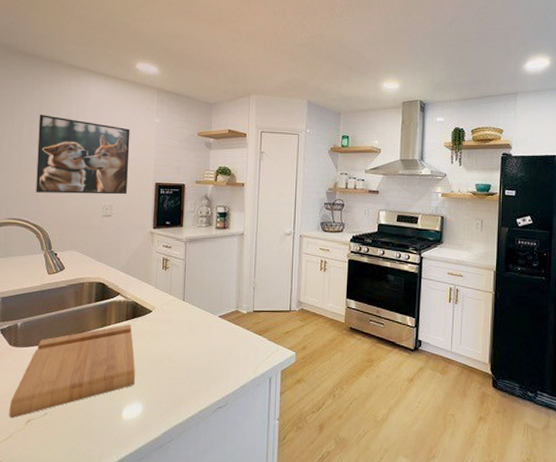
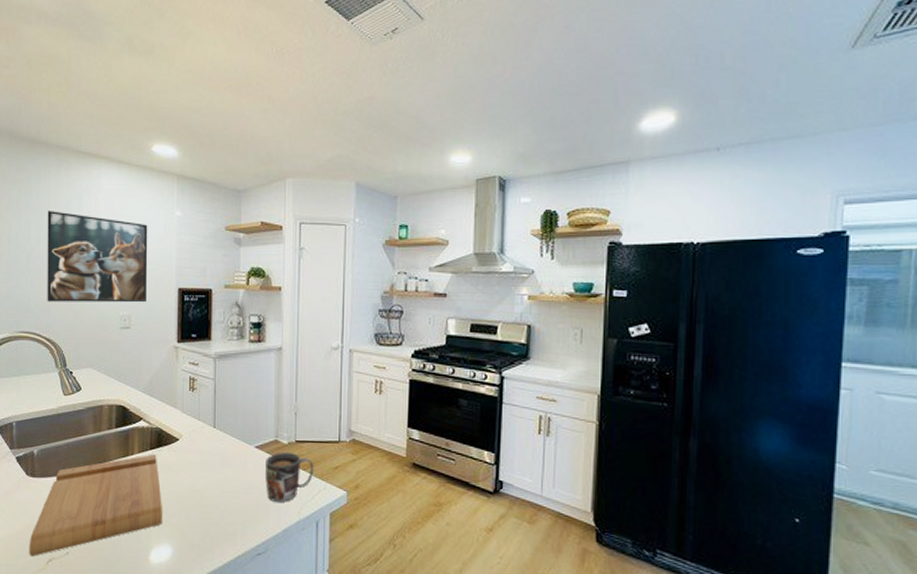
mug: none [227,321,269,363] -> present [265,452,314,502]

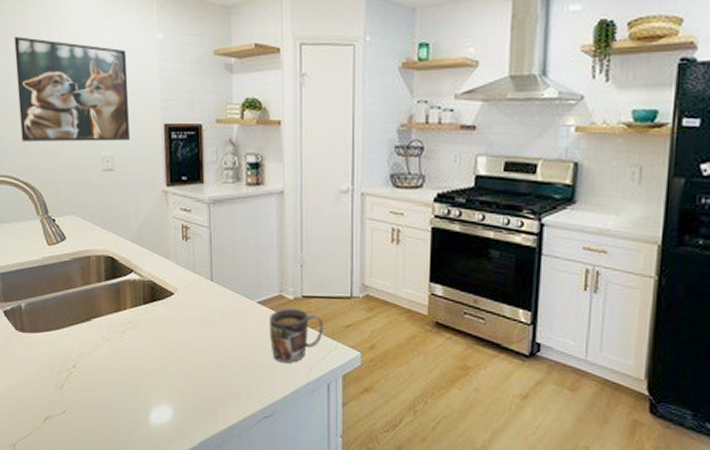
cutting board: present [29,453,162,557] -> none [24,309,161,415]

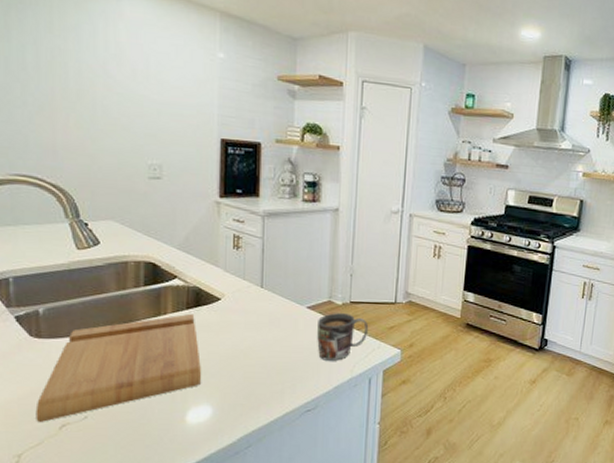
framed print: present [14,37,130,141] -> none [49,34,183,152]
cutting board: none [24,309,161,415] -> present [35,313,201,423]

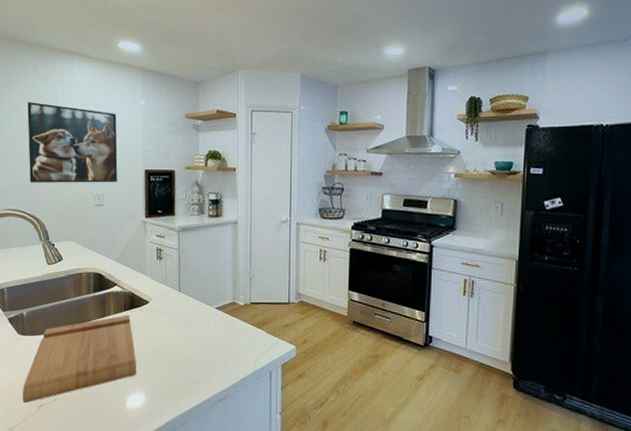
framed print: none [49,34,183,152] -> present [27,102,118,183]
mug: present [317,313,369,361] -> none [225,313,267,356]

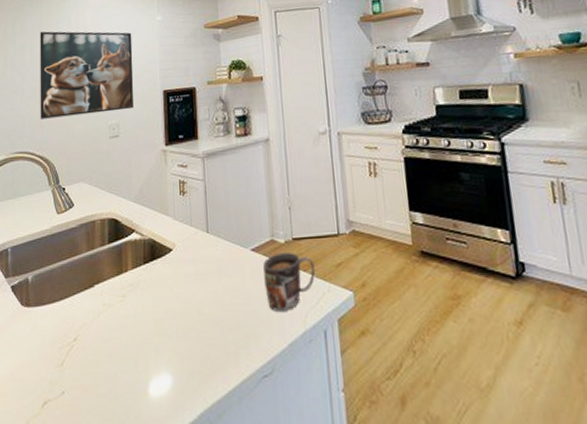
cutting board: present [22,314,136,404] -> none [24,268,160,401]
mug: none [225,313,267,356] -> present [263,253,316,311]

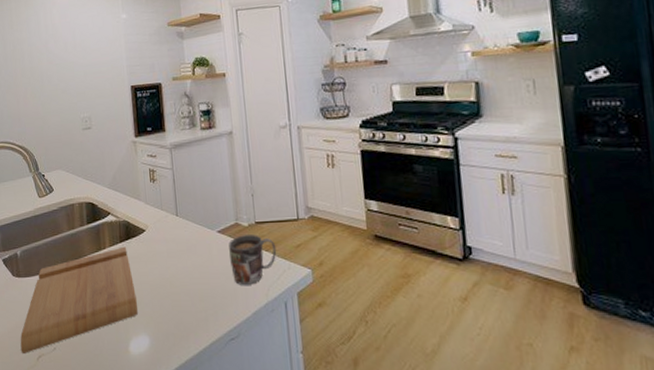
cutting board: none [24,268,160,401] -> present [20,246,138,355]
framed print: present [40,31,134,119] -> none [11,28,103,112]

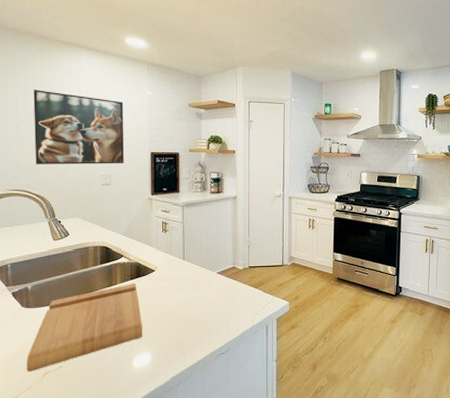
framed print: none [11,28,103,112] -> present [33,90,125,165]
mug: present [229,235,277,285] -> none [226,276,264,313]

